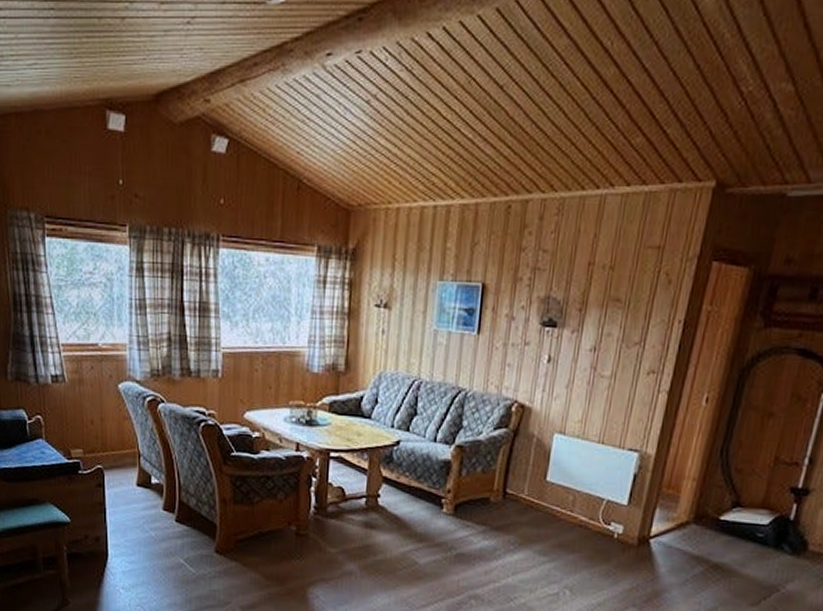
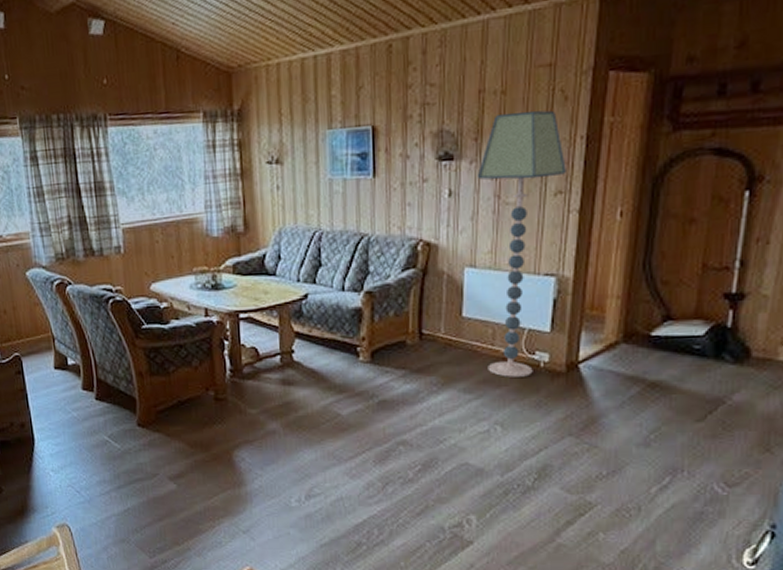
floor lamp: none [564,288,662,546] -> present [478,110,566,377]

